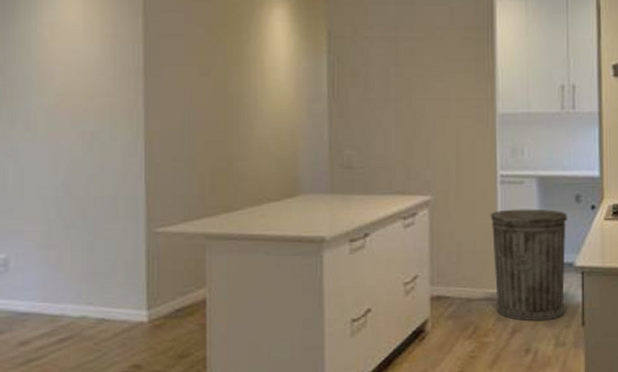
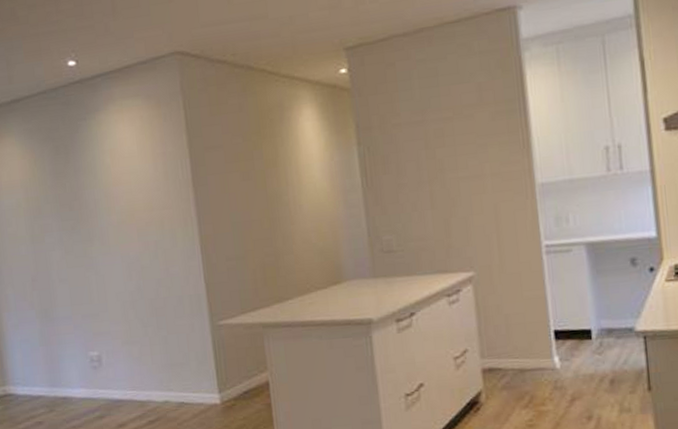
trash can: present [490,209,567,321] -> none [537,275,627,388]

